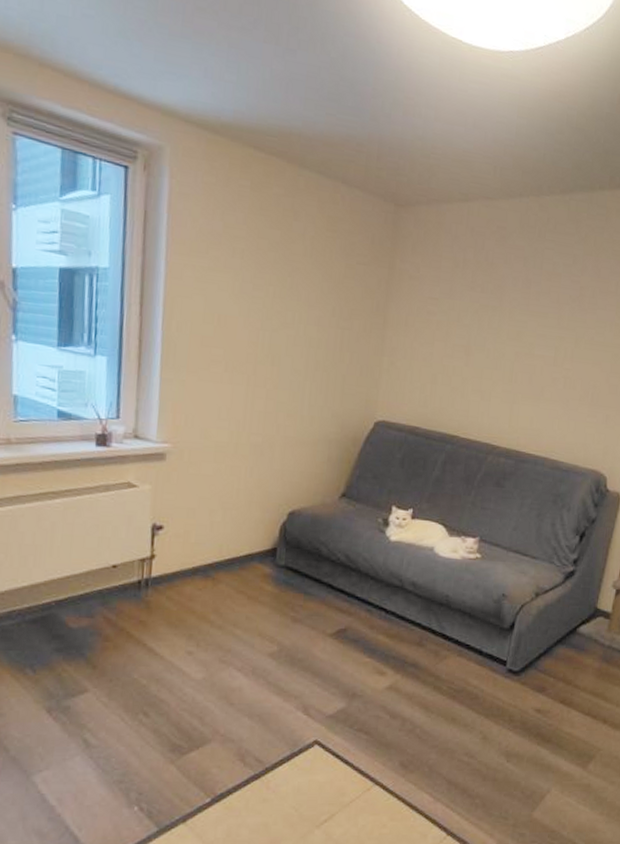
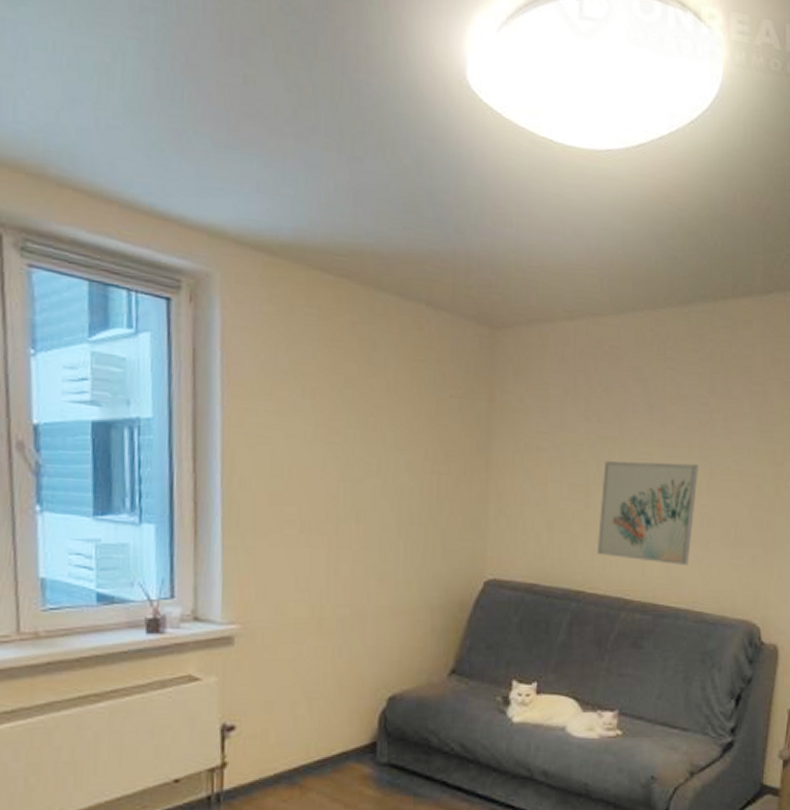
wall art: none [471,326,566,420] -> present [596,461,698,565]

